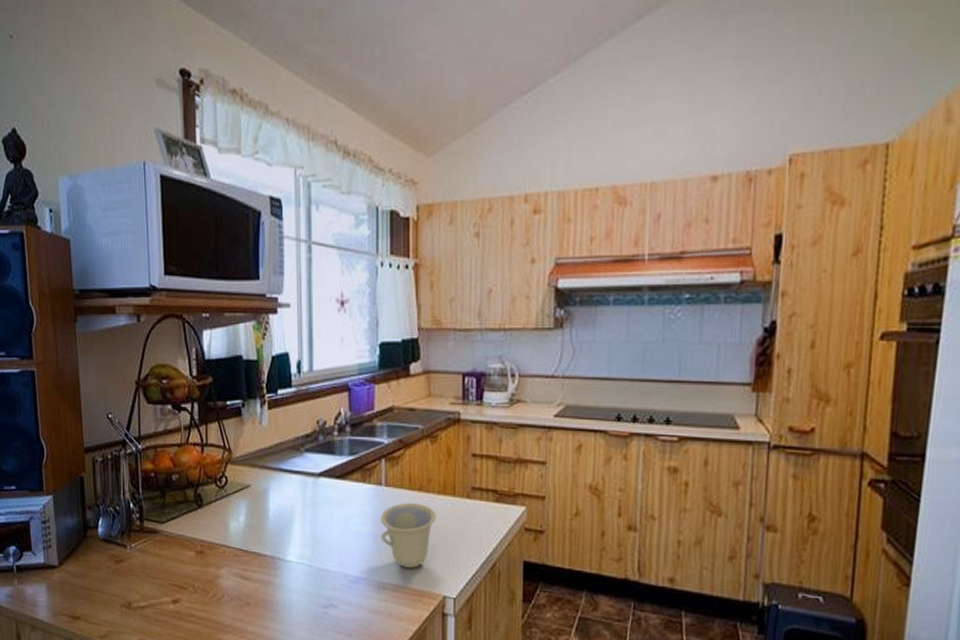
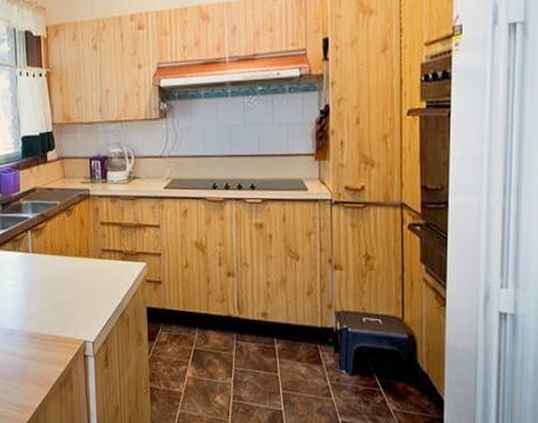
cup: present [380,502,436,569] -> none [29,265,75,320]

